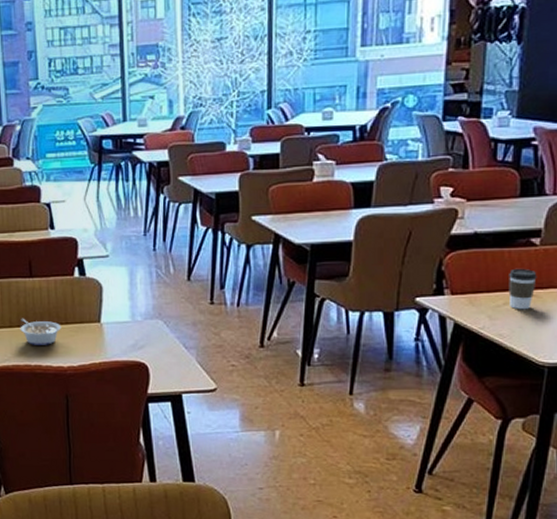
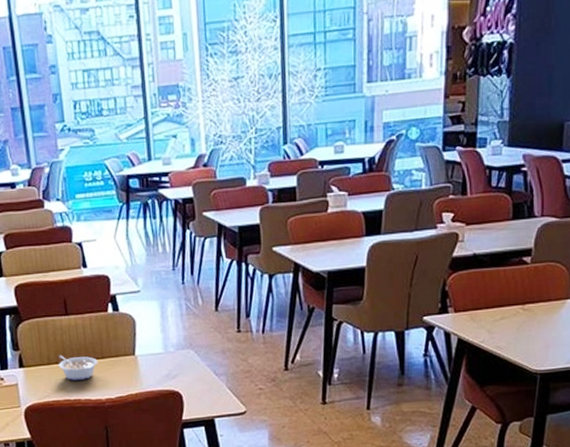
coffee cup: present [508,268,537,310] -> none [504,285,529,324]

